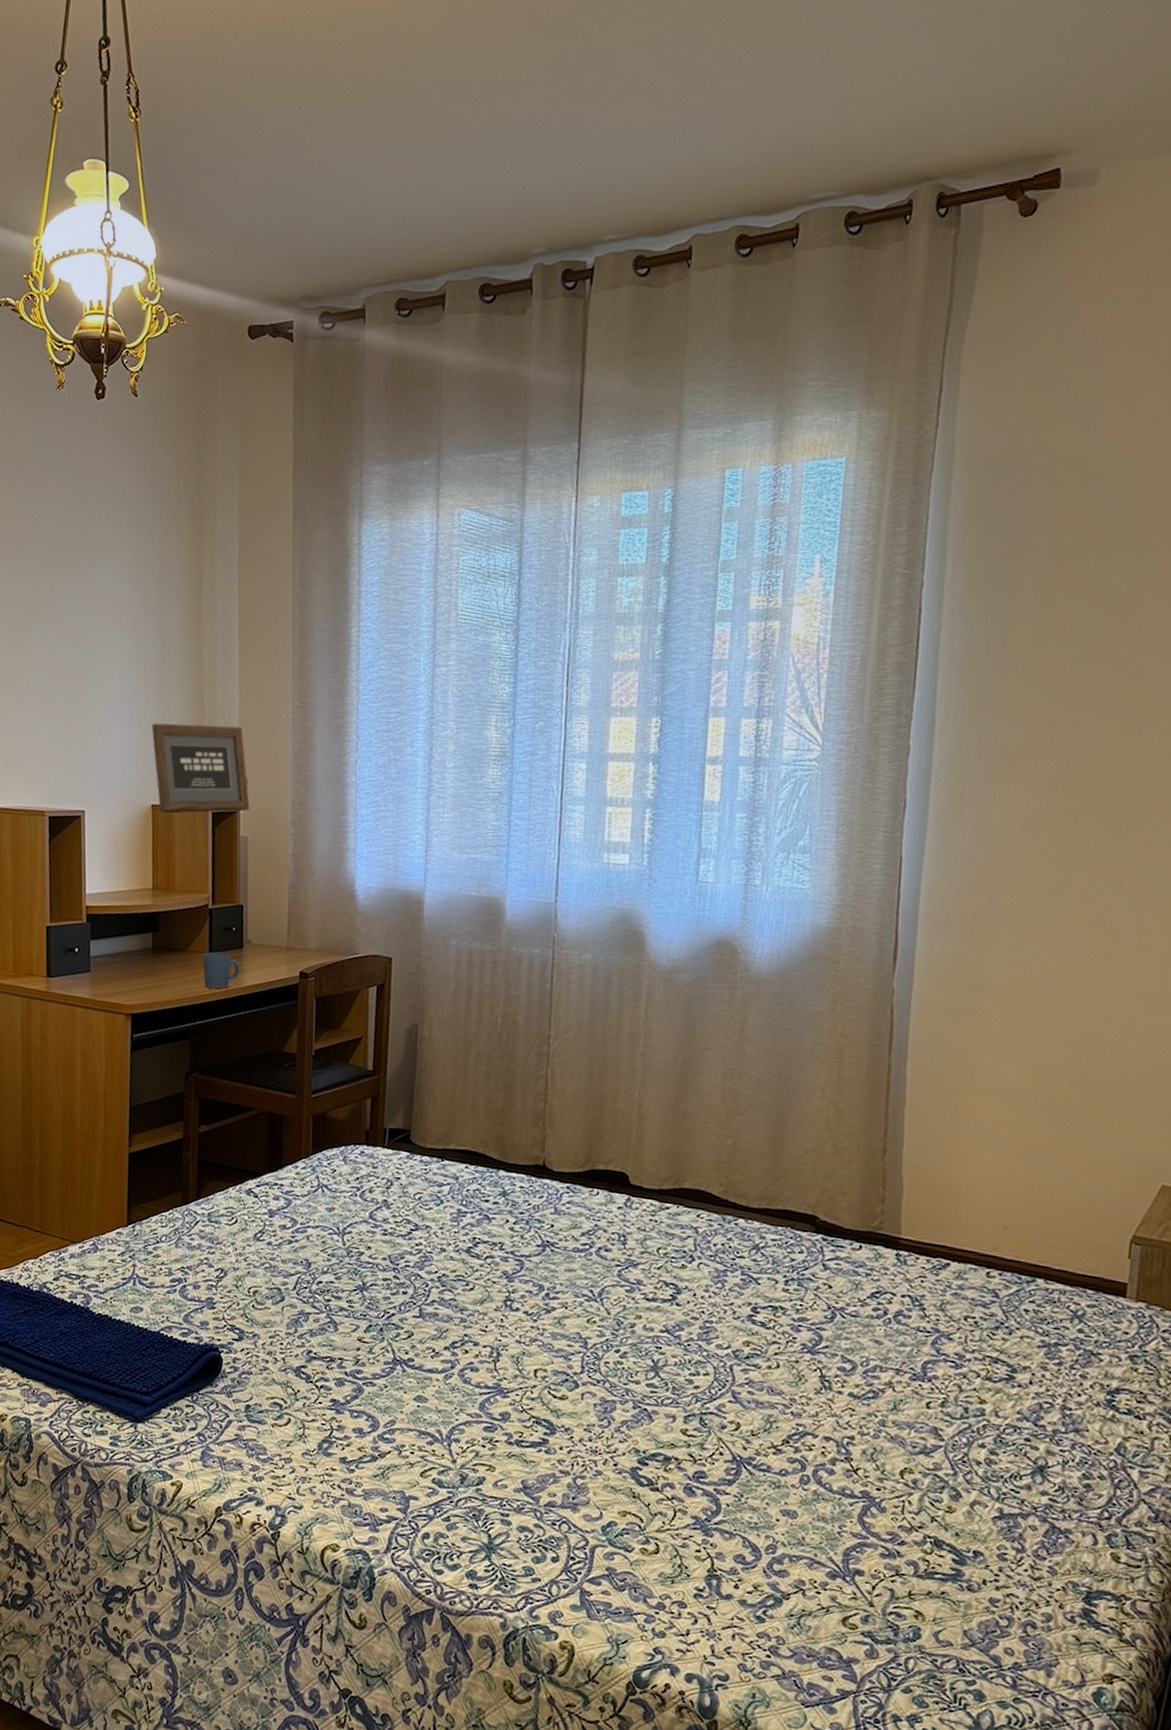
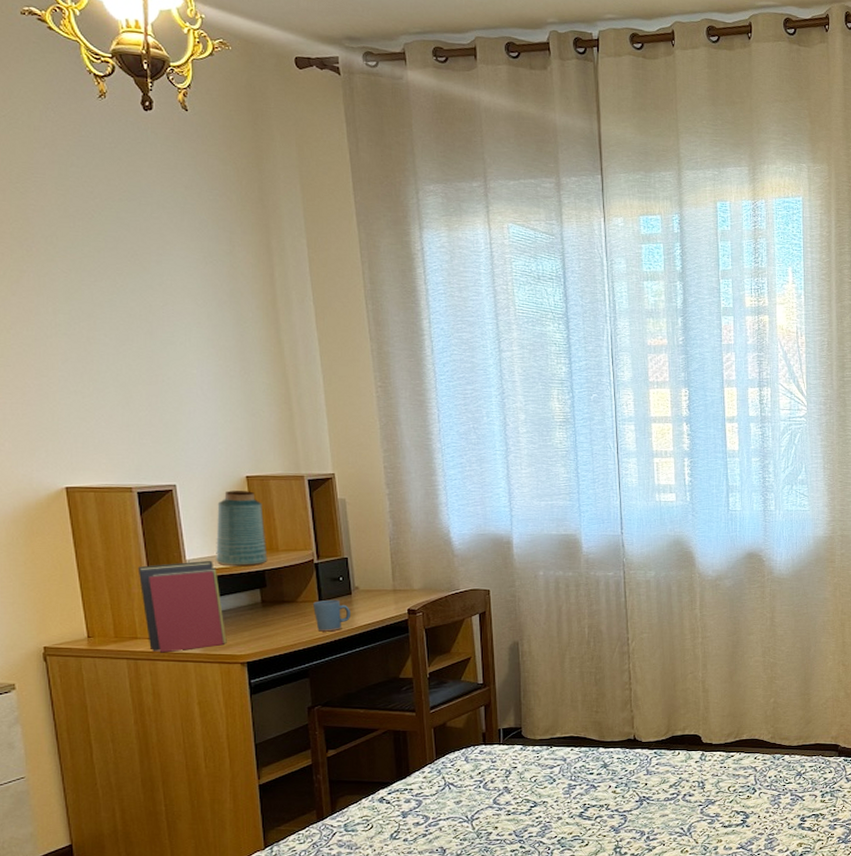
books: none [40,896,115,994] -> present [137,560,227,653]
vase: none [113,820,165,907] -> present [216,490,268,567]
picture frame: present [151,723,250,813] -> none [238,404,344,483]

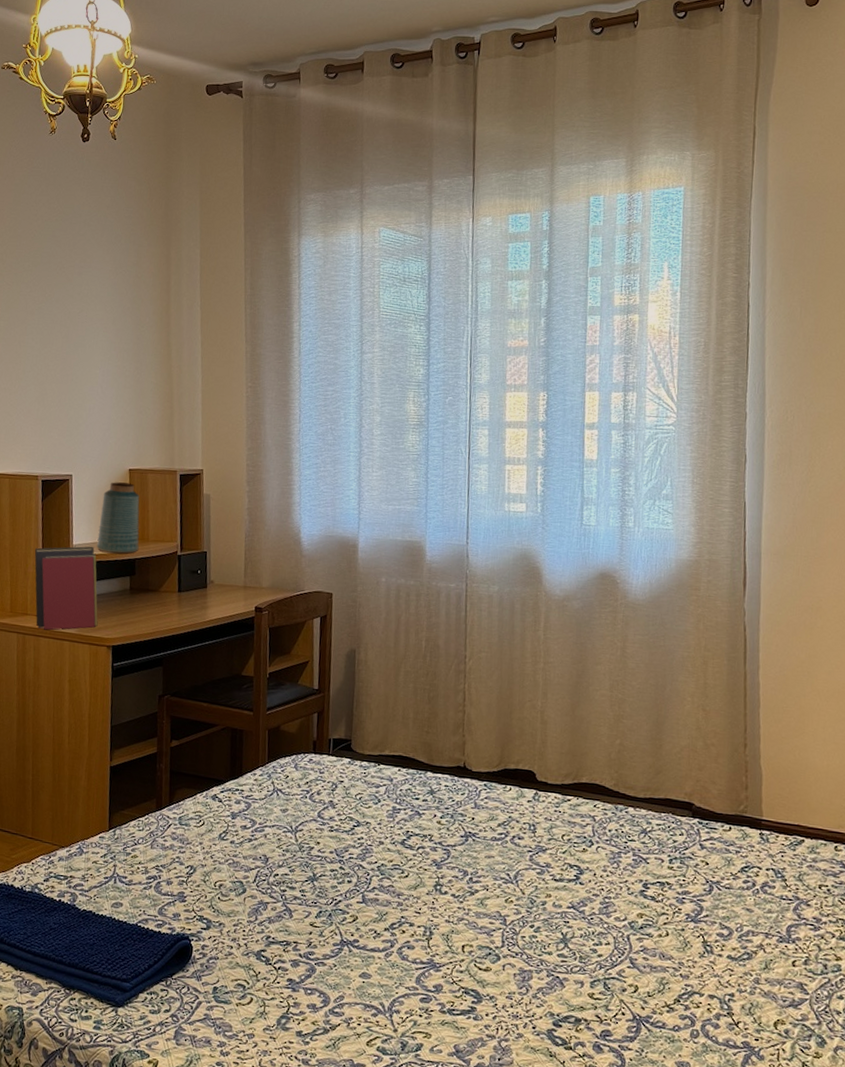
mug: present [313,599,352,632] -> none [172,591,205,623]

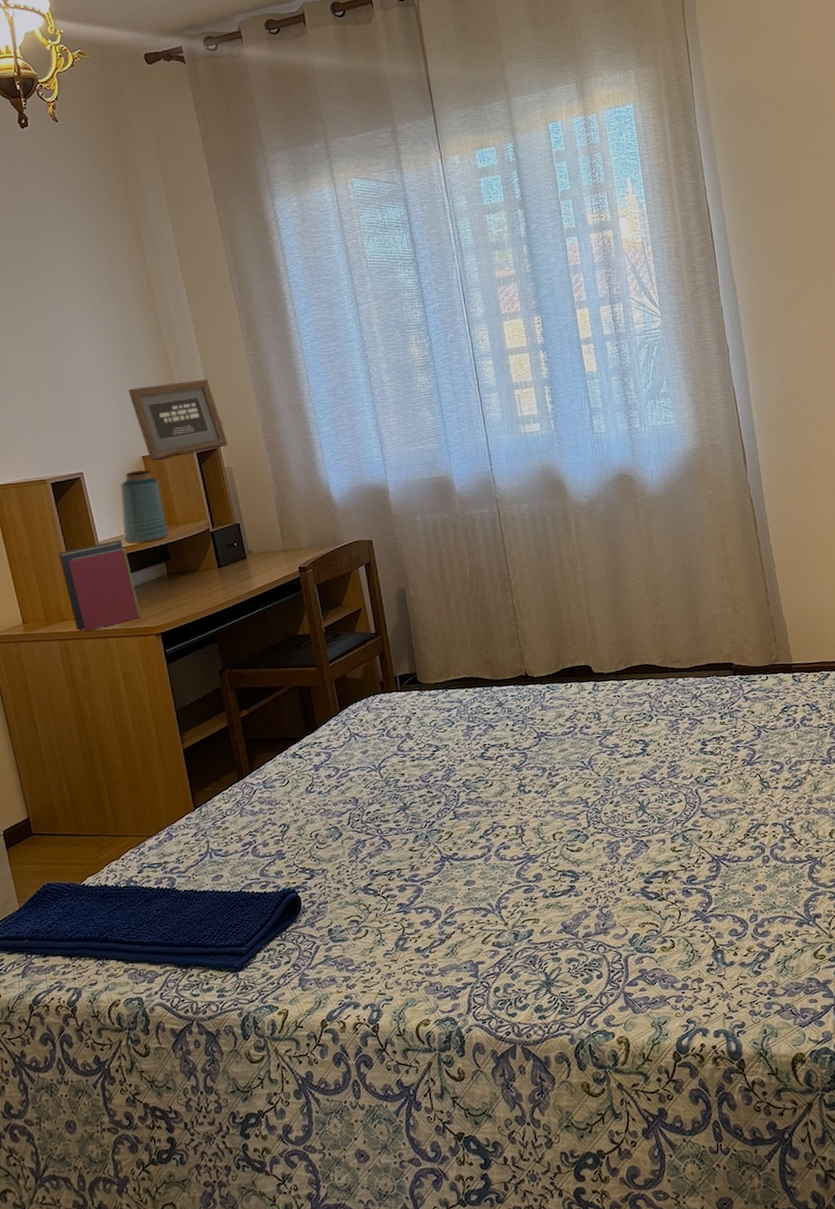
picture frame: none [129,401,212,476] -> present [128,379,228,462]

